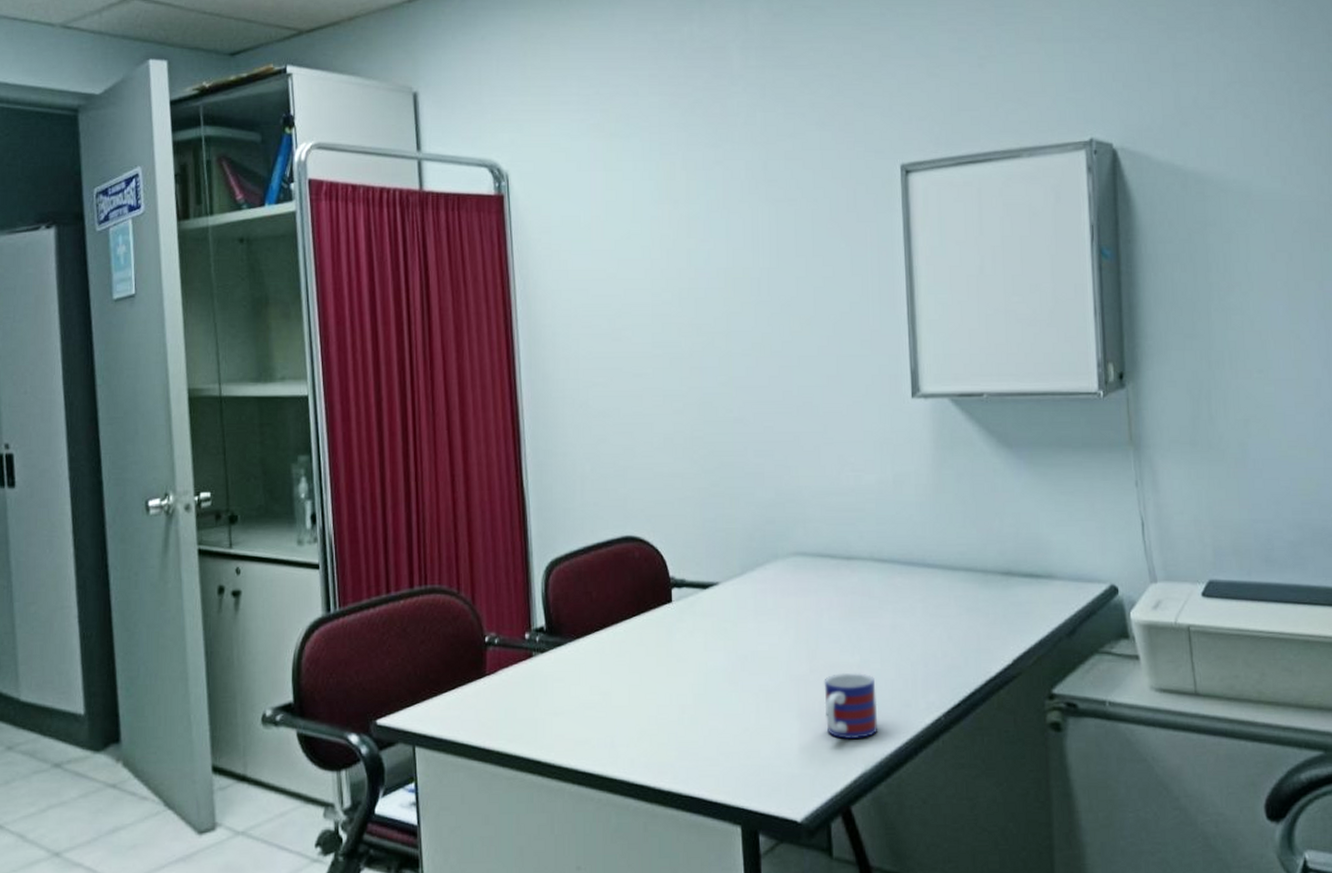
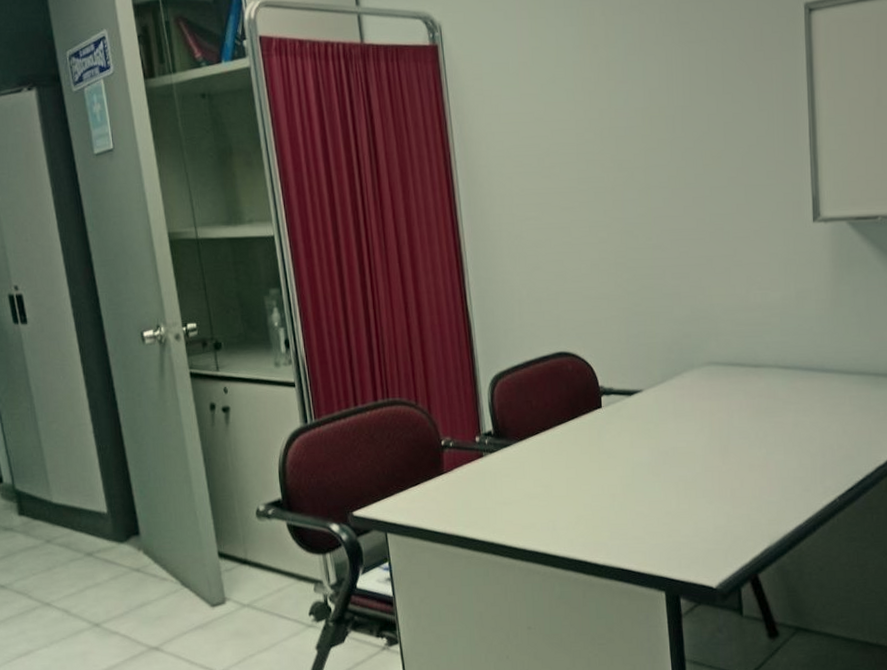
mug: present [824,672,878,740] -> none [735,463,782,520]

